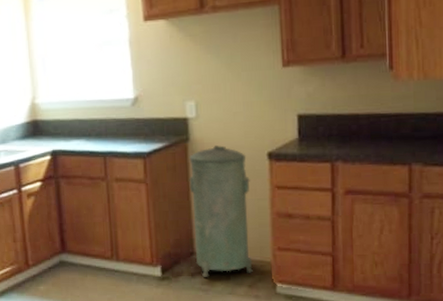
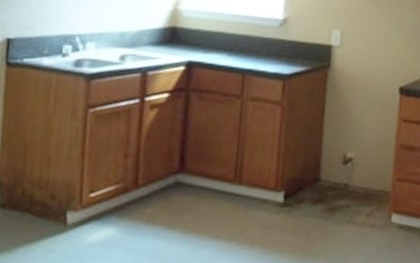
trash can: present [189,144,253,277] -> none [319,74,381,205]

